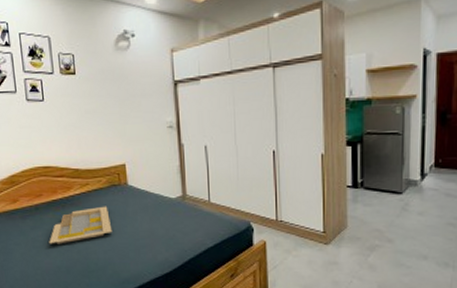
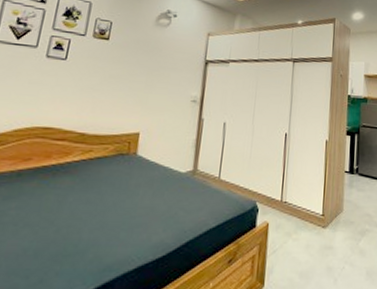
serving tray: present [49,206,113,244] -> none [21,176,108,220]

